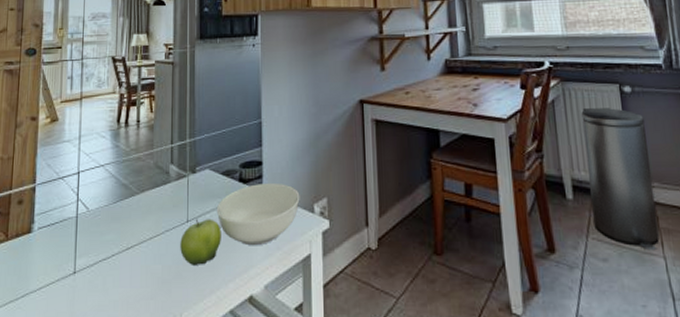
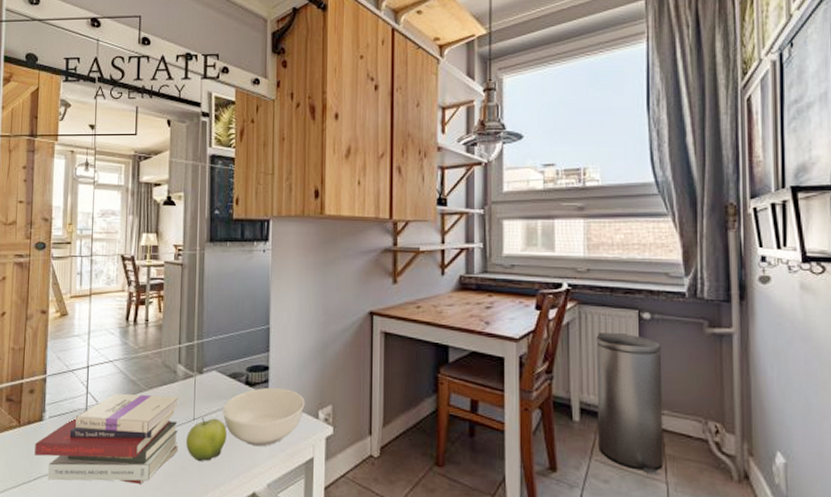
books: none [22,198,172,296] -> present [35,393,179,484]

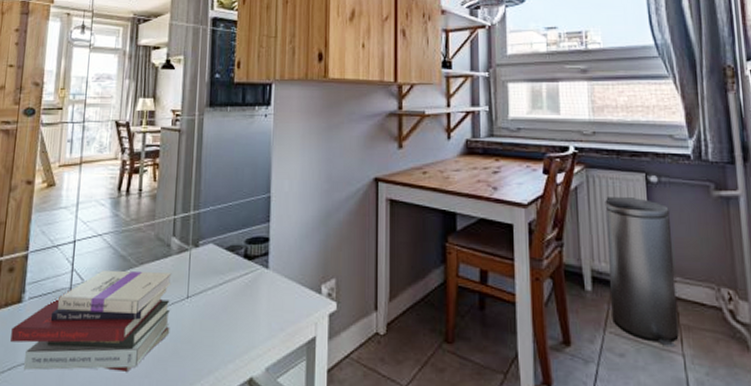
fruit: present [186,417,227,461] -> none [178,295,223,344]
bowl: present [222,387,305,447] -> none [218,260,307,326]

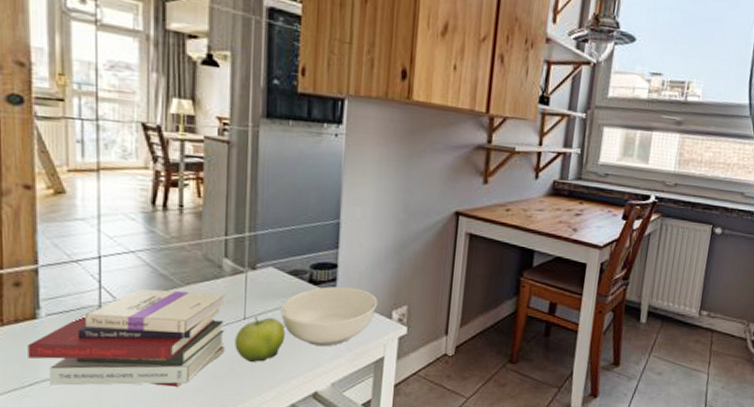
fruit: none [178,295,223,344] -> present [235,317,285,362]
bowl: none [218,260,307,326] -> present [280,286,378,347]
pedal bin: present [605,197,679,348] -> none [658,244,726,368]

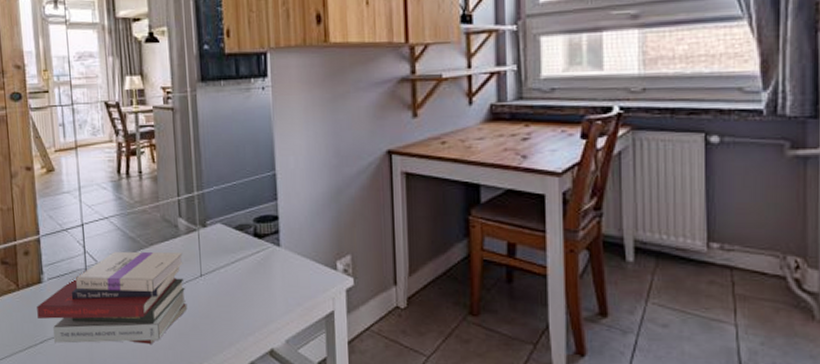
fruit: present [235,317,285,362] -> none [195,273,238,319]
bowl: present [280,286,378,347] -> none [230,238,321,302]

